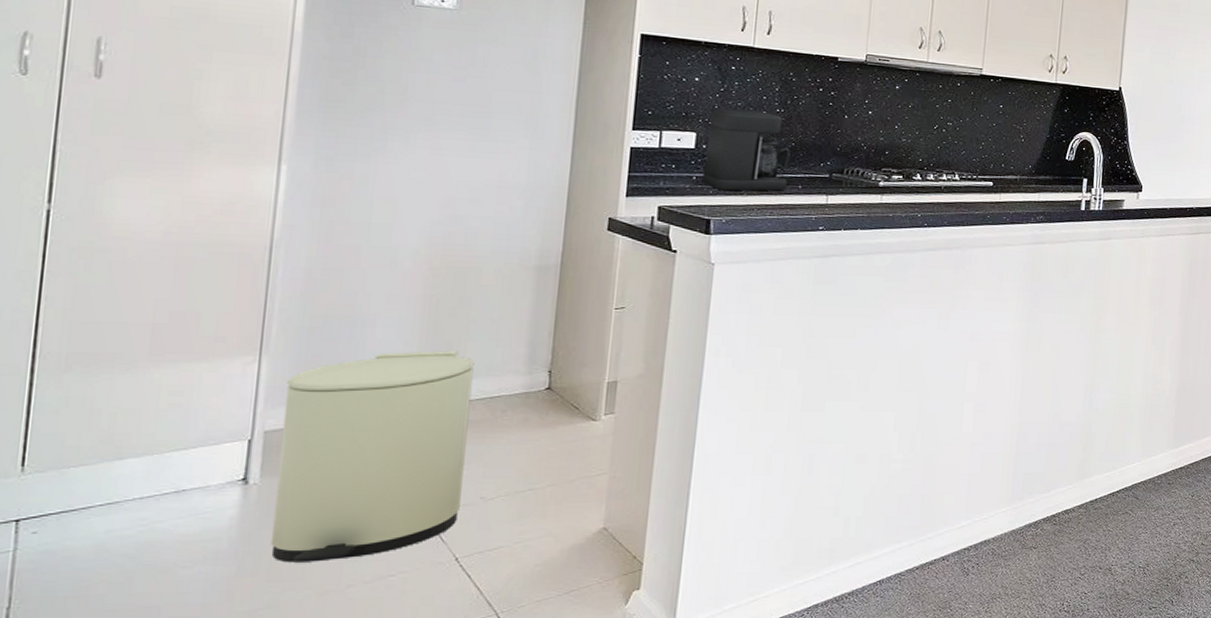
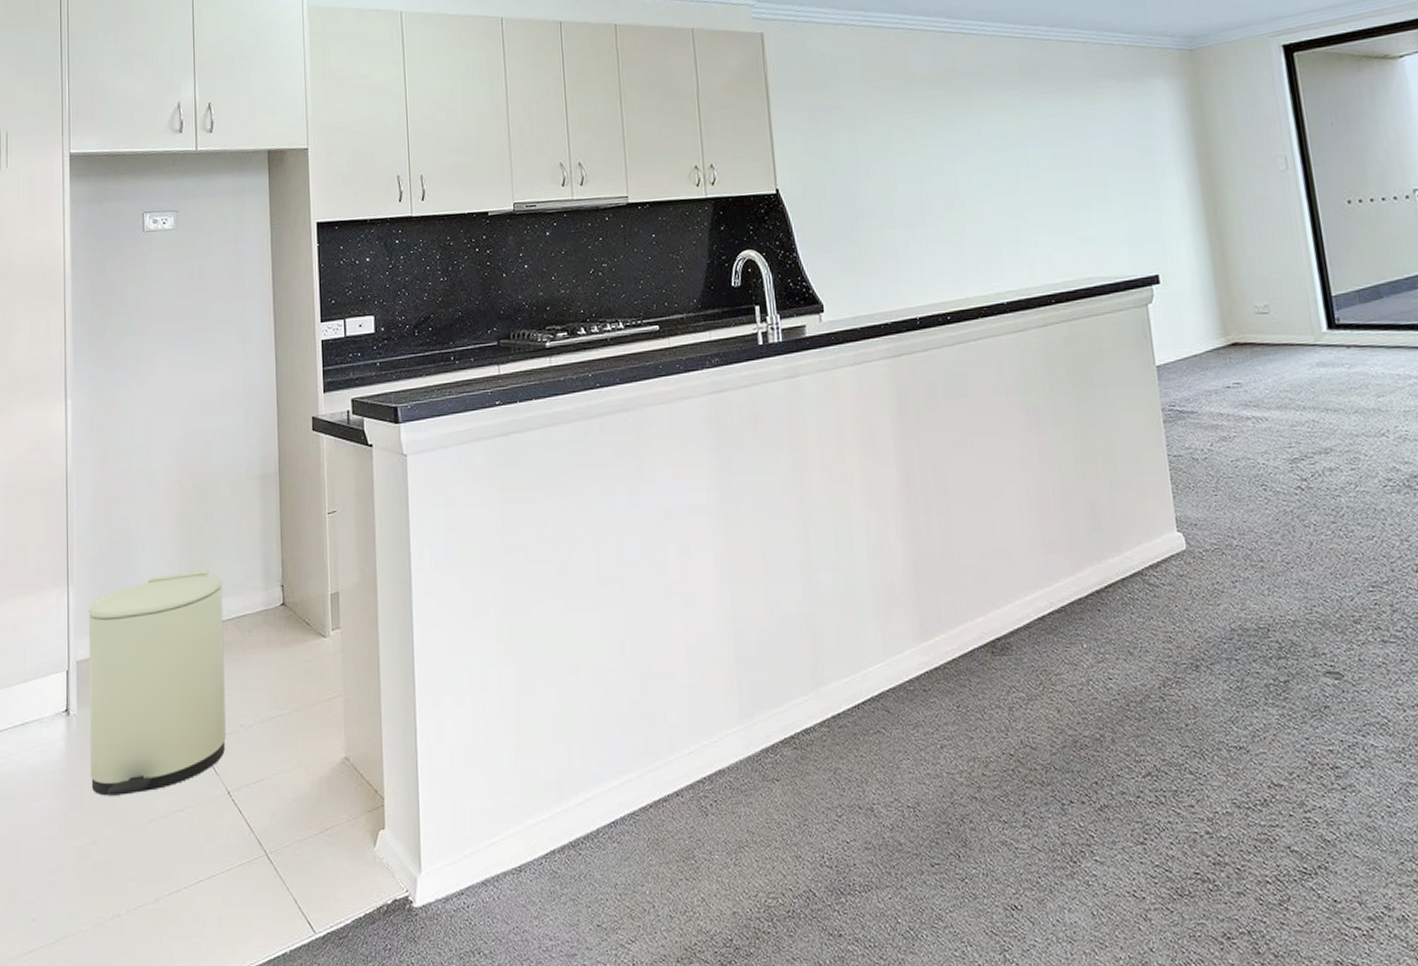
coffee maker: present [702,108,791,191] -> none [384,283,461,375]

